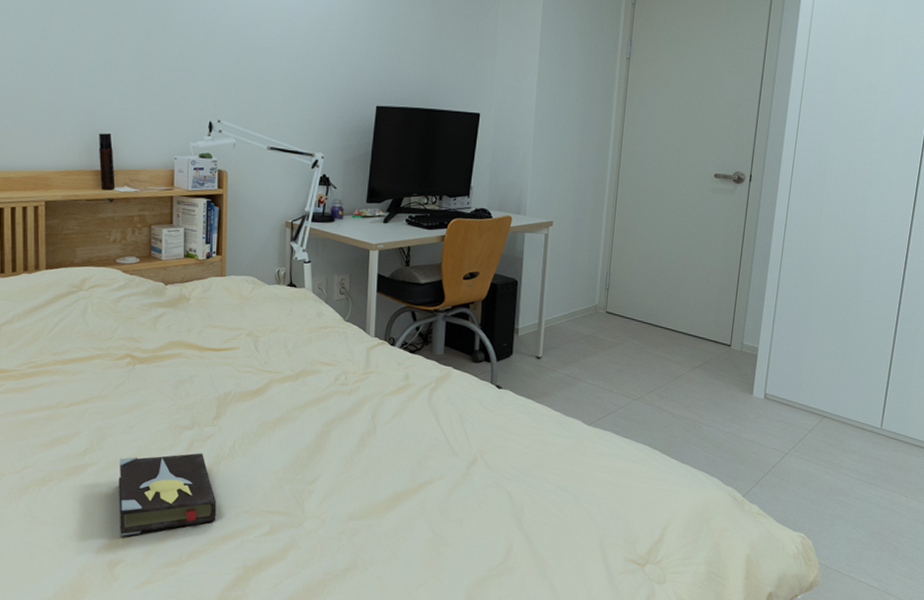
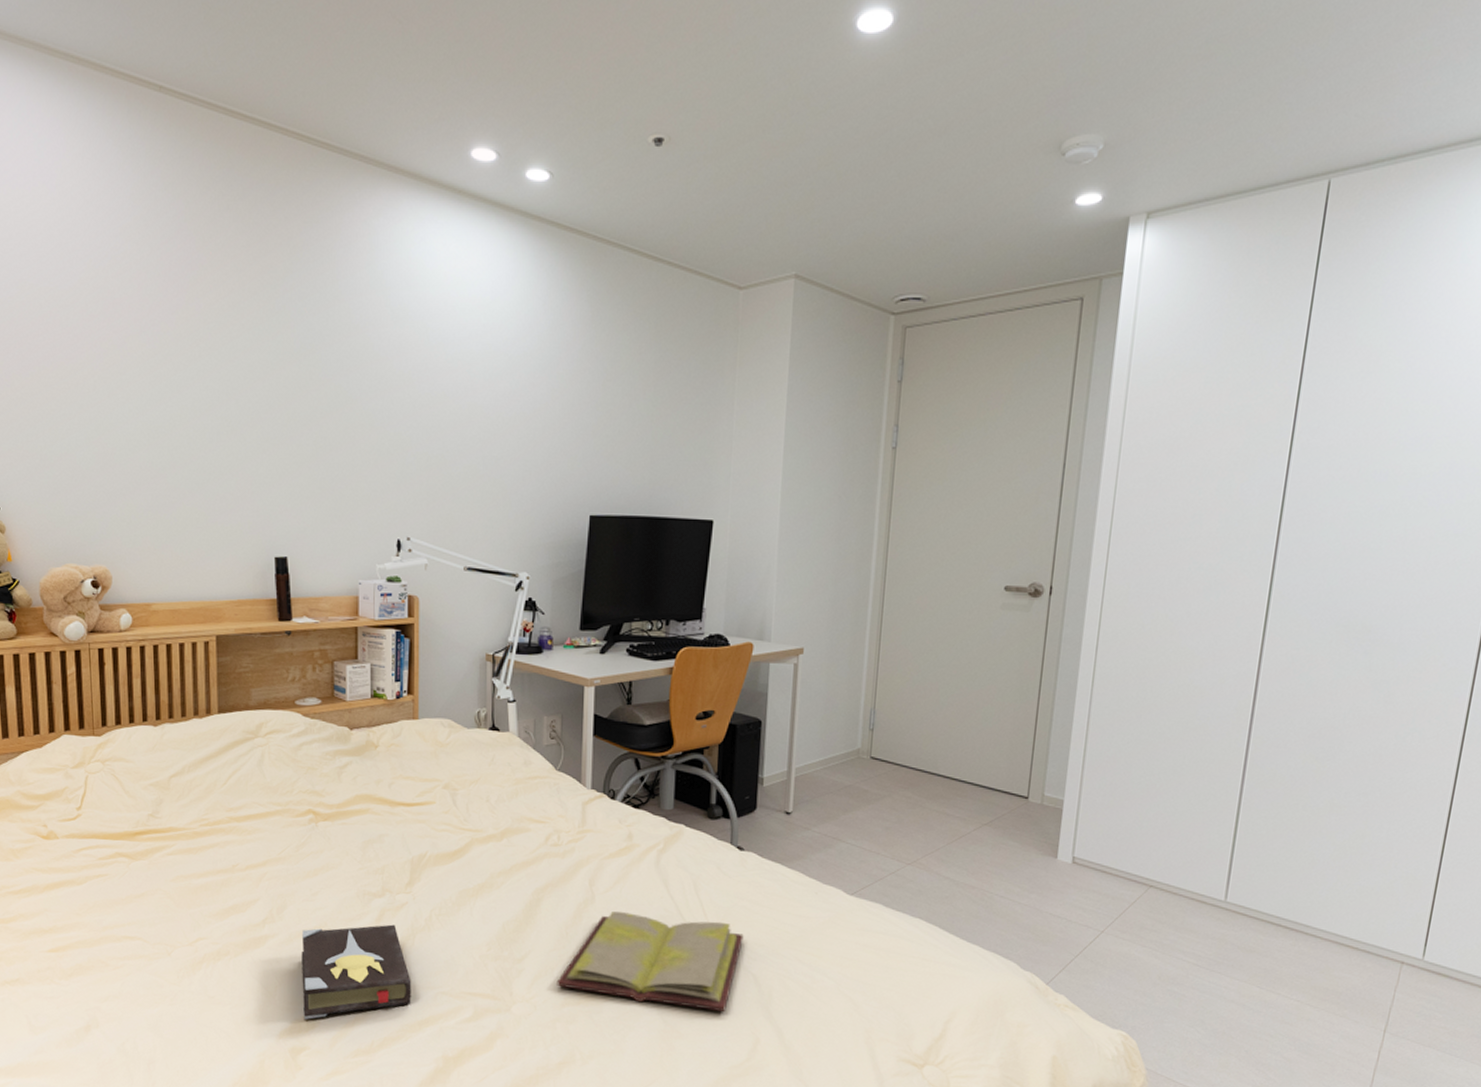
diary: none [342,440,501,523] -> present [556,911,744,1011]

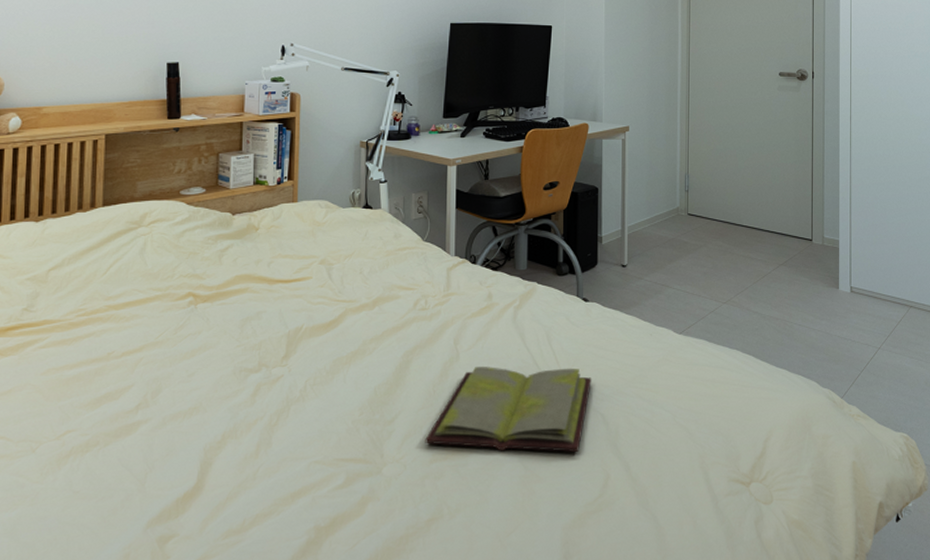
hardback book: present [301,924,411,1020] -> none [173,398,285,504]

